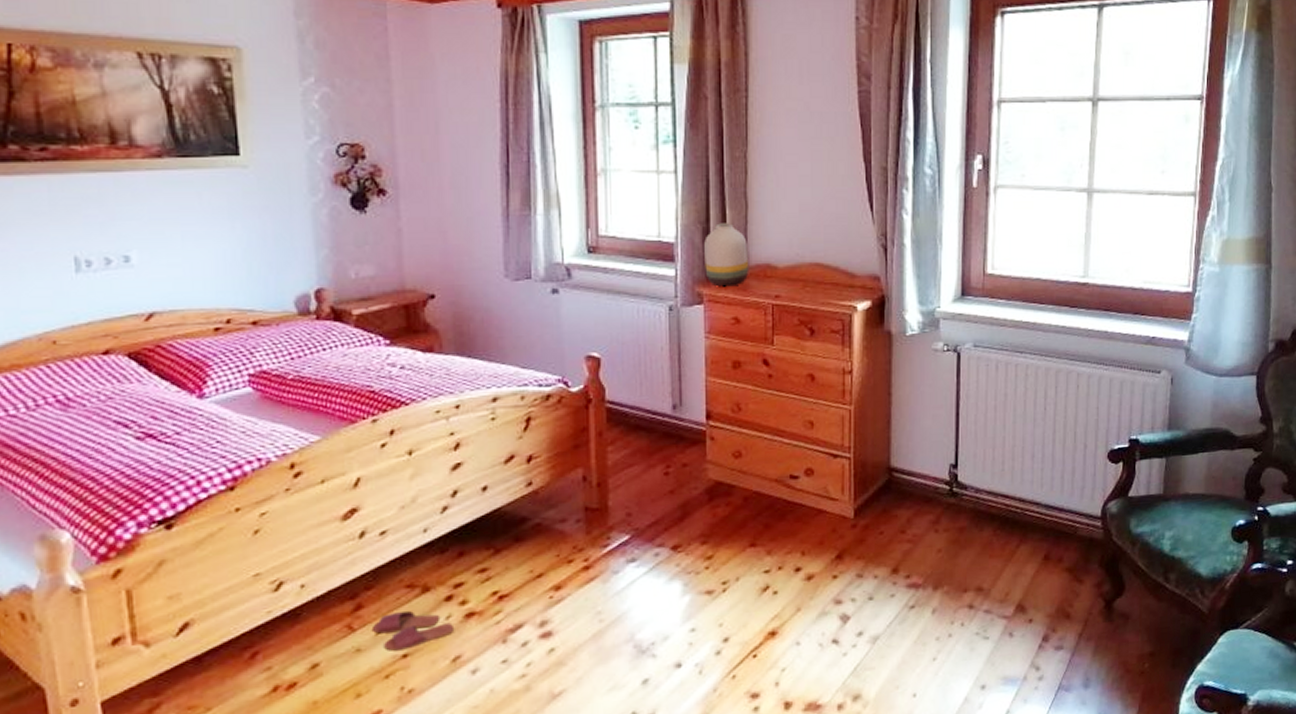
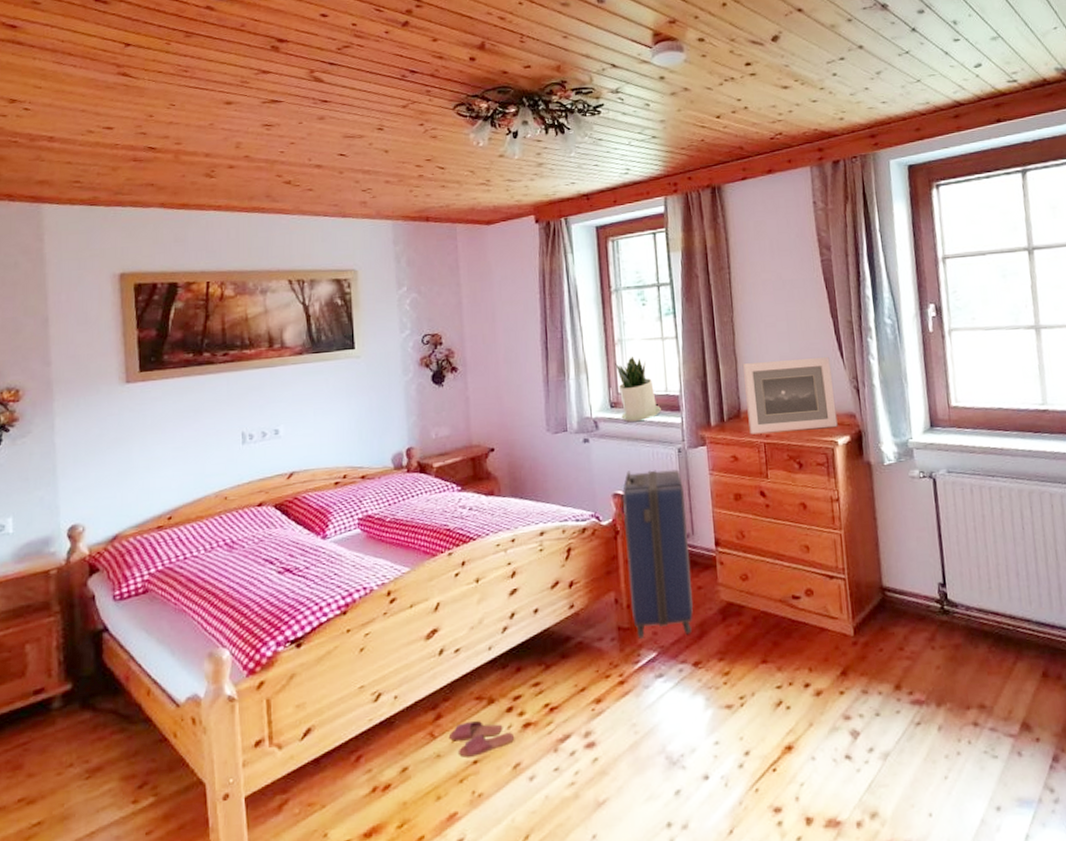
planter: none [596,192,651,272] -> present [615,357,661,423]
suitcase: none [597,329,676,520] -> present [623,469,693,639]
vase: present [704,223,749,287] -> none [703,376,743,430]
picture frame: none [753,209,859,294] -> present [742,357,838,435]

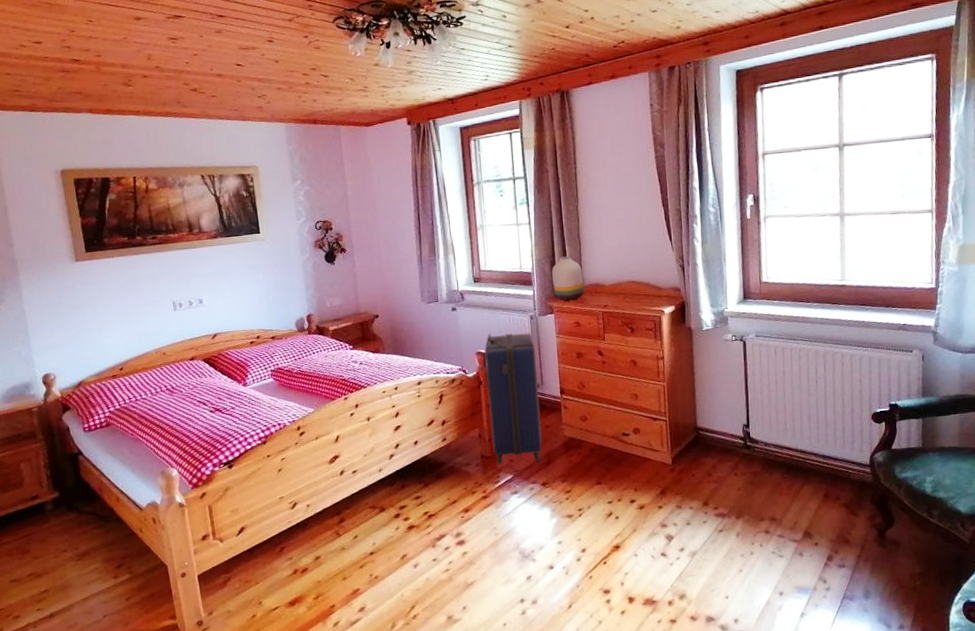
slippers: present [450,721,515,757] -> none [351,524,402,550]
planter: present [615,357,661,423] -> none [477,240,516,295]
vase: none [703,376,743,430] -> present [552,256,585,301]
picture frame: present [742,357,838,435] -> none [585,240,665,305]

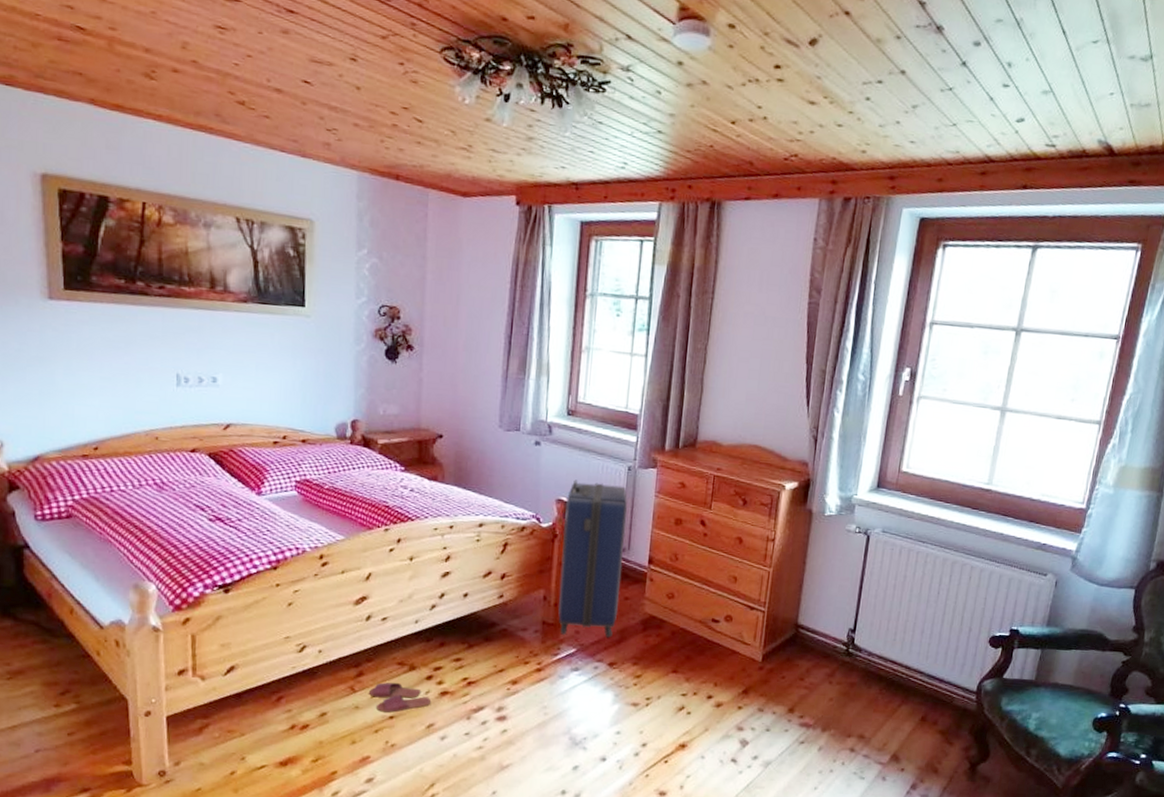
slippers: none [351,524,402,550] -> present [369,682,432,713]
vase: present [552,256,585,301] -> none [661,402,699,457]

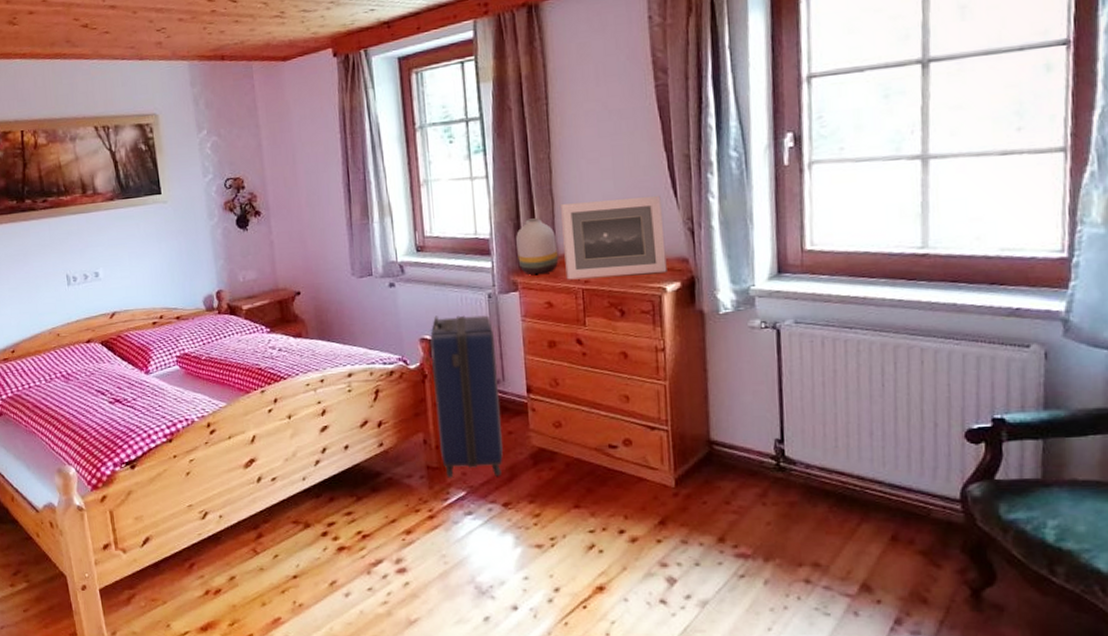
slippers: present [369,682,432,713] -> none [271,542,331,572]
vase: none [661,402,699,457] -> present [516,218,559,275]
picture frame: none [702,395,795,473] -> present [559,196,667,280]

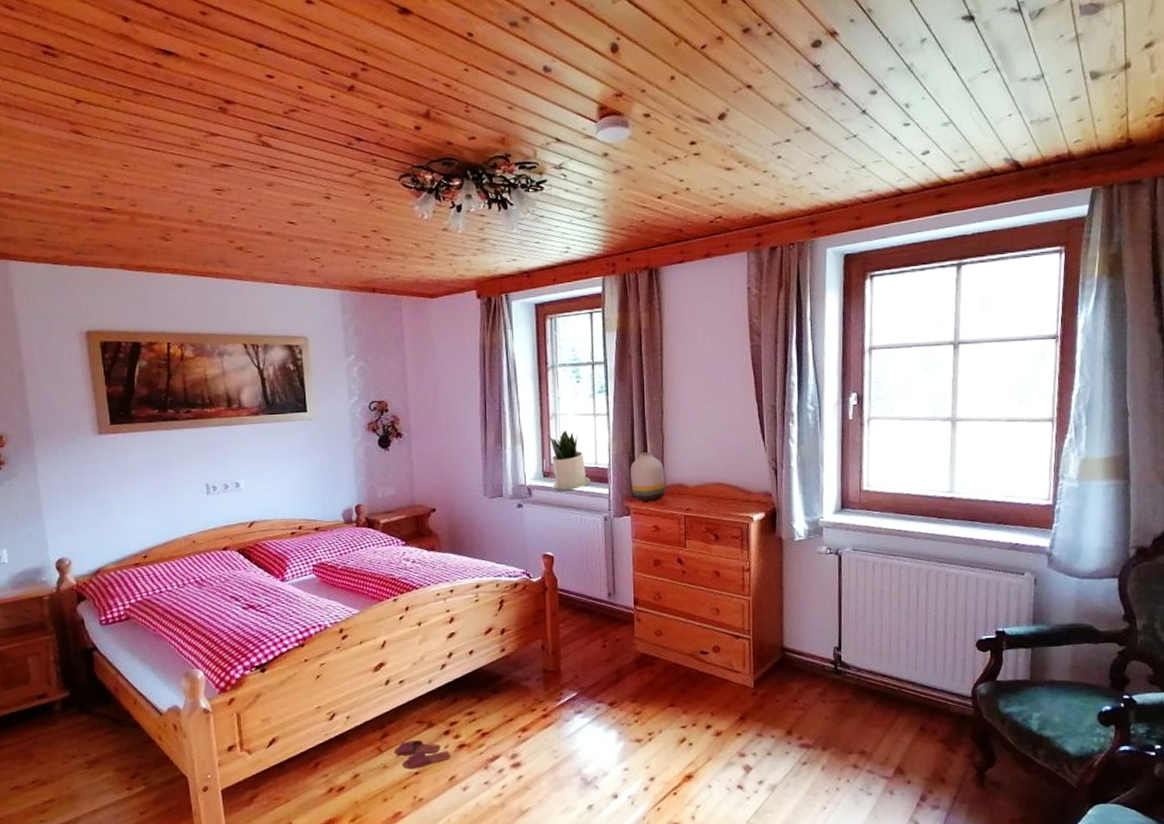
slippers: none [271,542,331,572] -> present [395,741,451,769]
planter: none [421,198,470,267] -> present [549,431,590,491]
suitcase: present [430,315,503,478] -> none [551,535,611,680]
picture frame: present [559,196,667,280] -> none [668,439,754,507]

